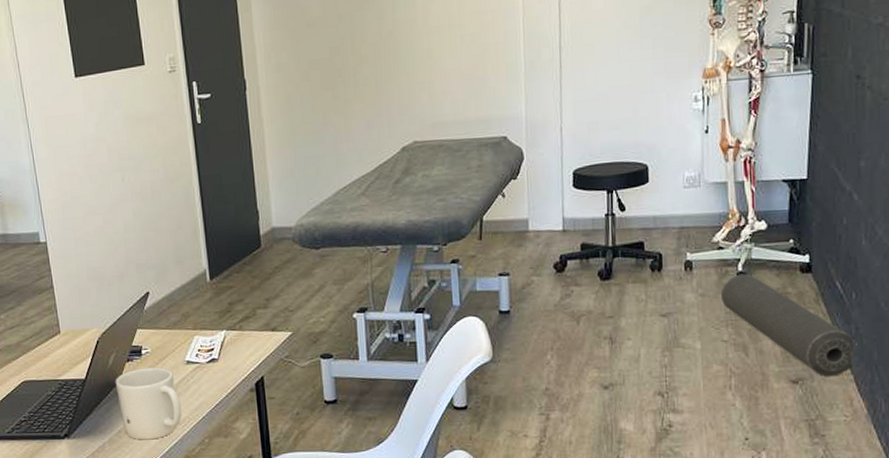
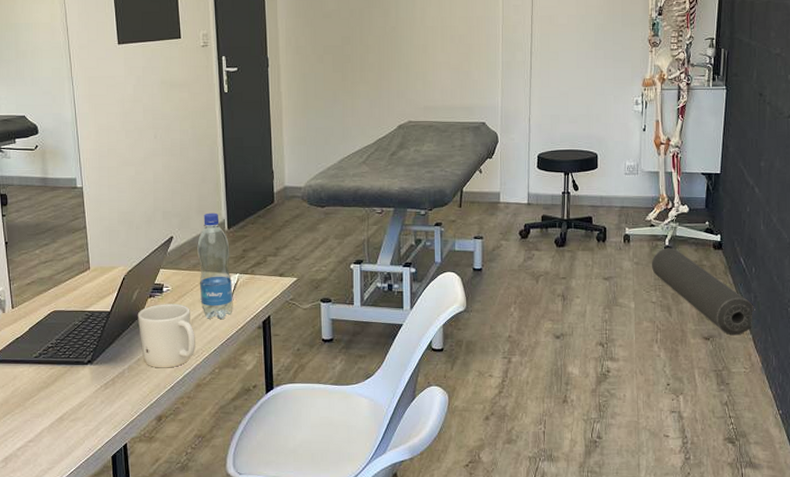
bottle: none [176,262,221,383] -> present [197,212,233,320]

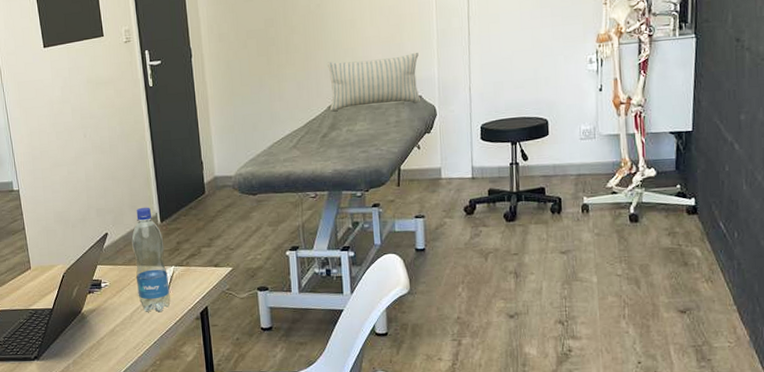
mug: present [137,304,195,368] -> none [78,298,136,362]
pillow: none [399,81,485,132] -> present [328,52,422,112]
foam roller: present [651,247,755,336] -> none [614,215,740,307]

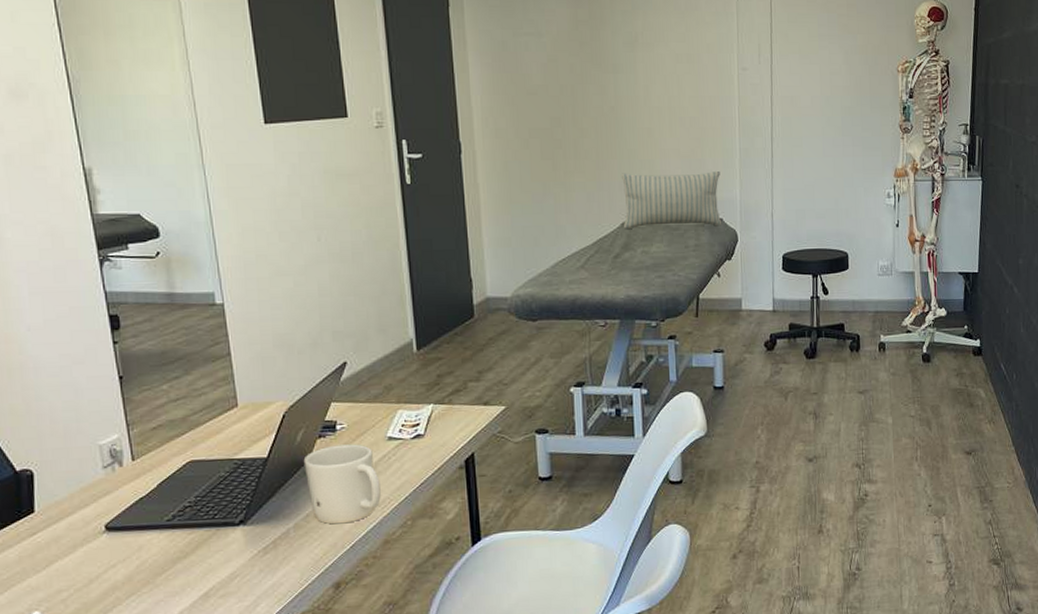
mug: none [78,298,136,362] -> present [303,444,381,525]
bottle: present [131,207,171,313] -> none [378,331,427,461]

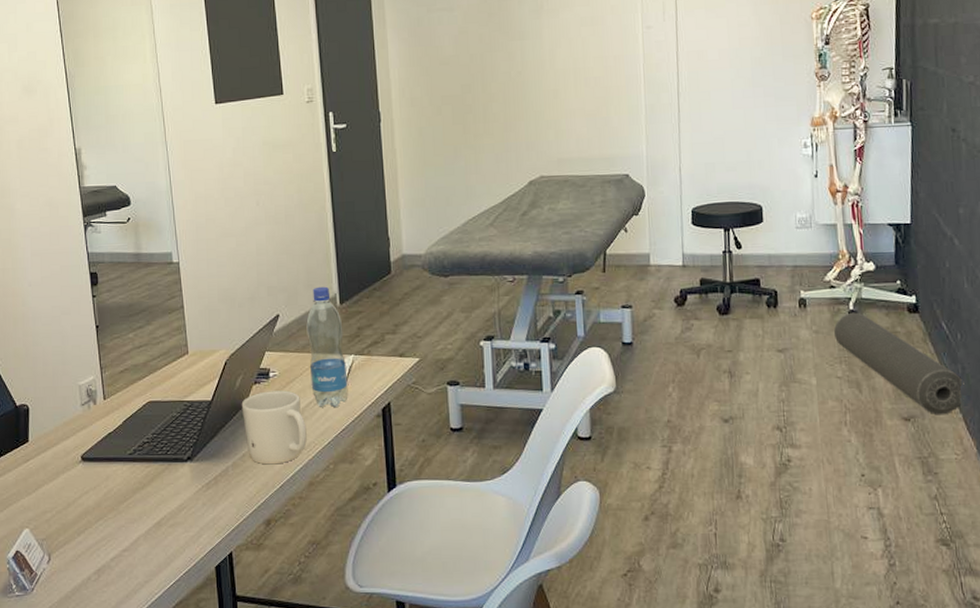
bottle: none [378,331,427,461] -> present [306,286,348,408]
pillow: present [622,170,722,230] -> none [529,127,629,188]
foam roller: none [908,355,1017,448] -> present [833,312,964,415]

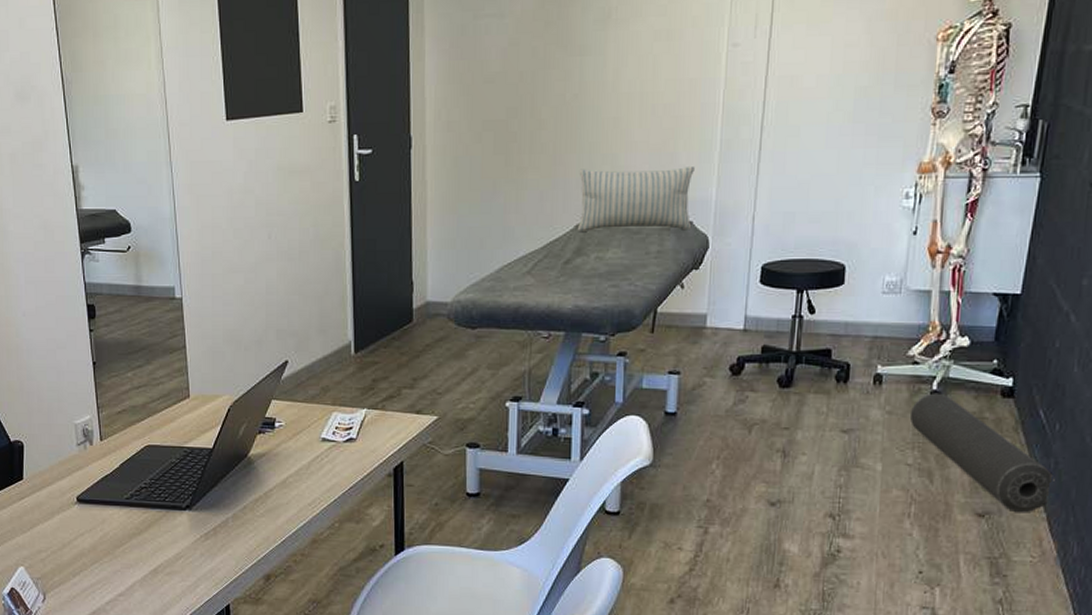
mug: present [241,390,307,465] -> none [244,442,312,519]
bottle: present [306,286,348,408] -> none [317,332,359,464]
pillow: none [529,127,629,188] -> present [577,165,695,233]

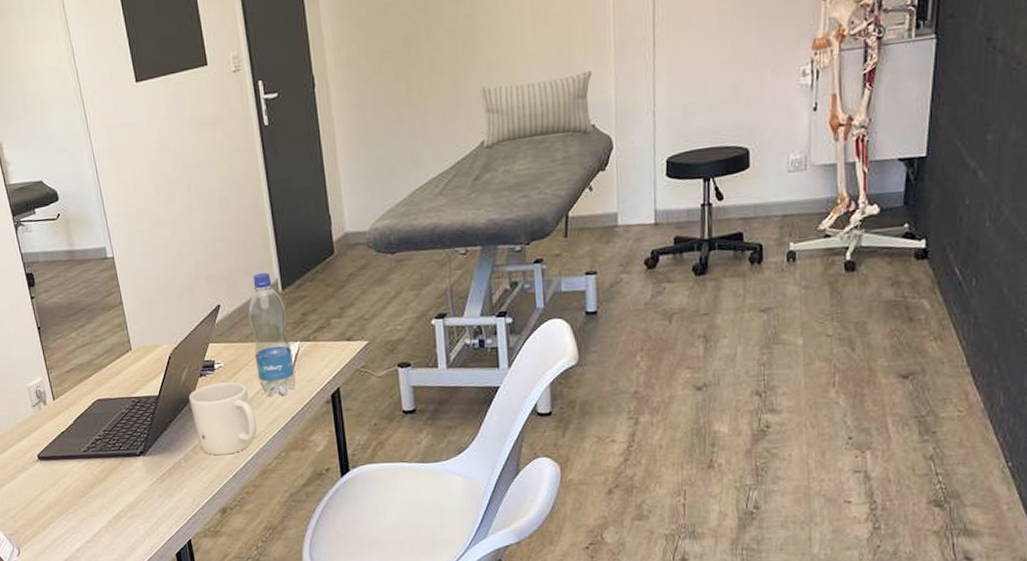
mug: none [244,442,312,519] -> present [188,381,257,456]
bottle: none [317,332,359,464] -> present [248,272,296,397]
foam roller: present [909,393,1055,513] -> none [825,262,976,370]

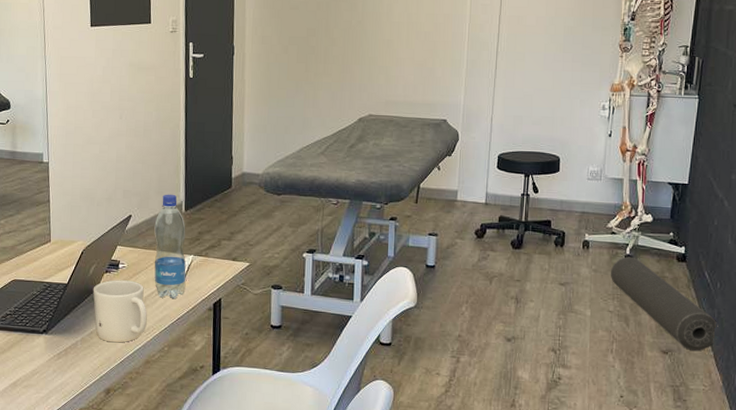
pillow: present [480,70,595,149] -> none [359,76,448,126]
foam roller: none [825,262,976,370] -> present [610,256,718,352]

